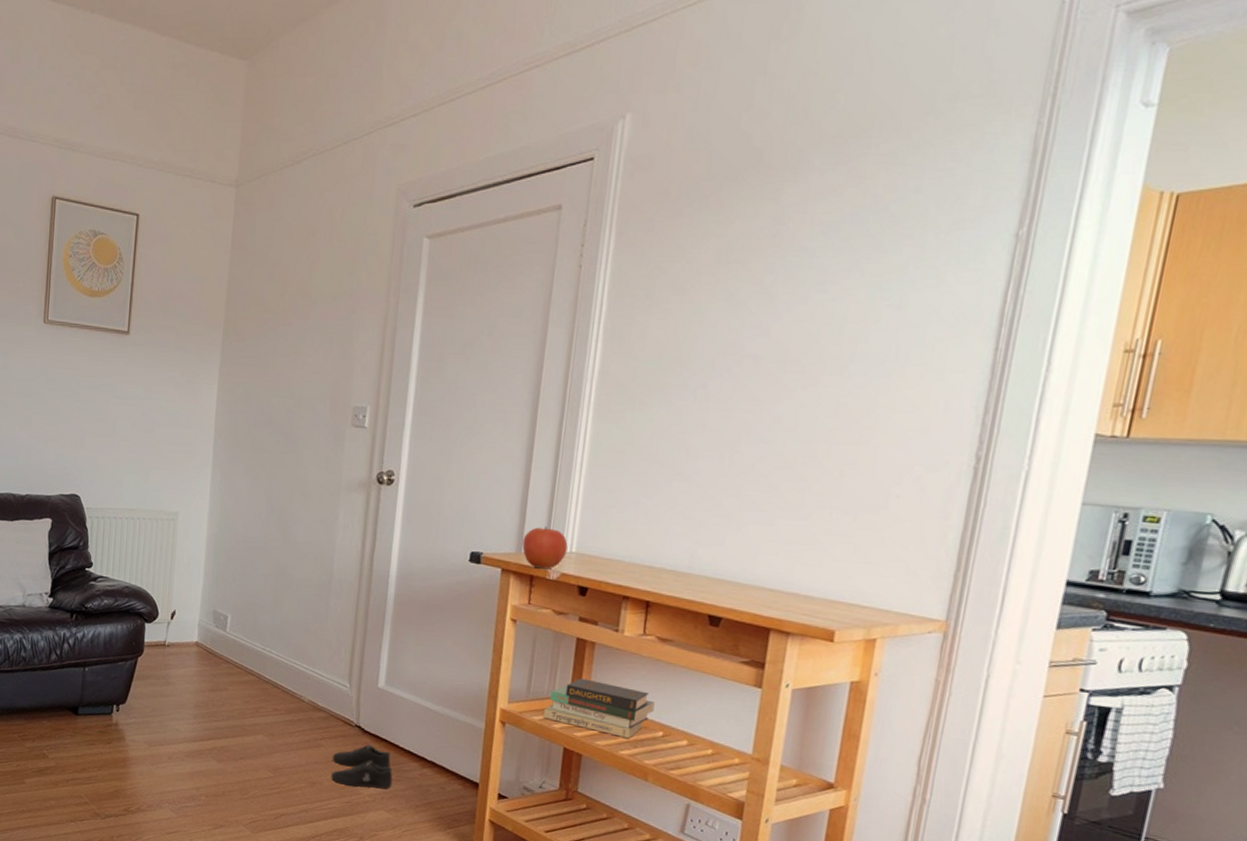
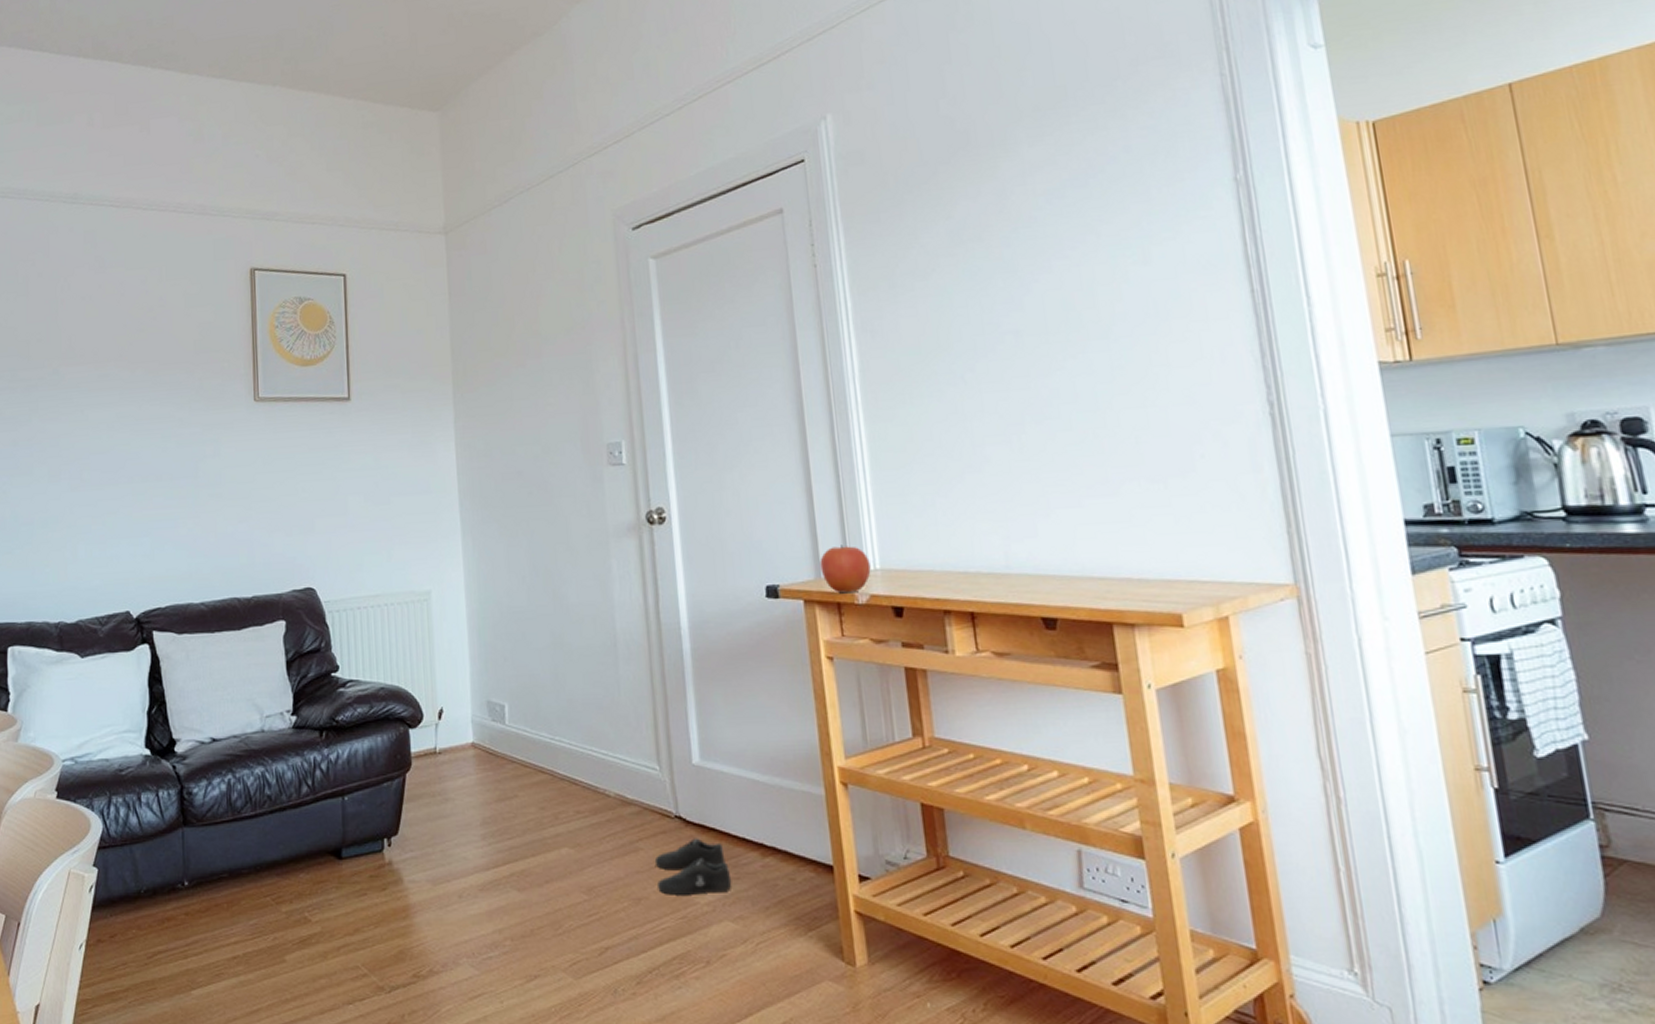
books: present [543,678,655,739] -> none [888,714,1011,781]

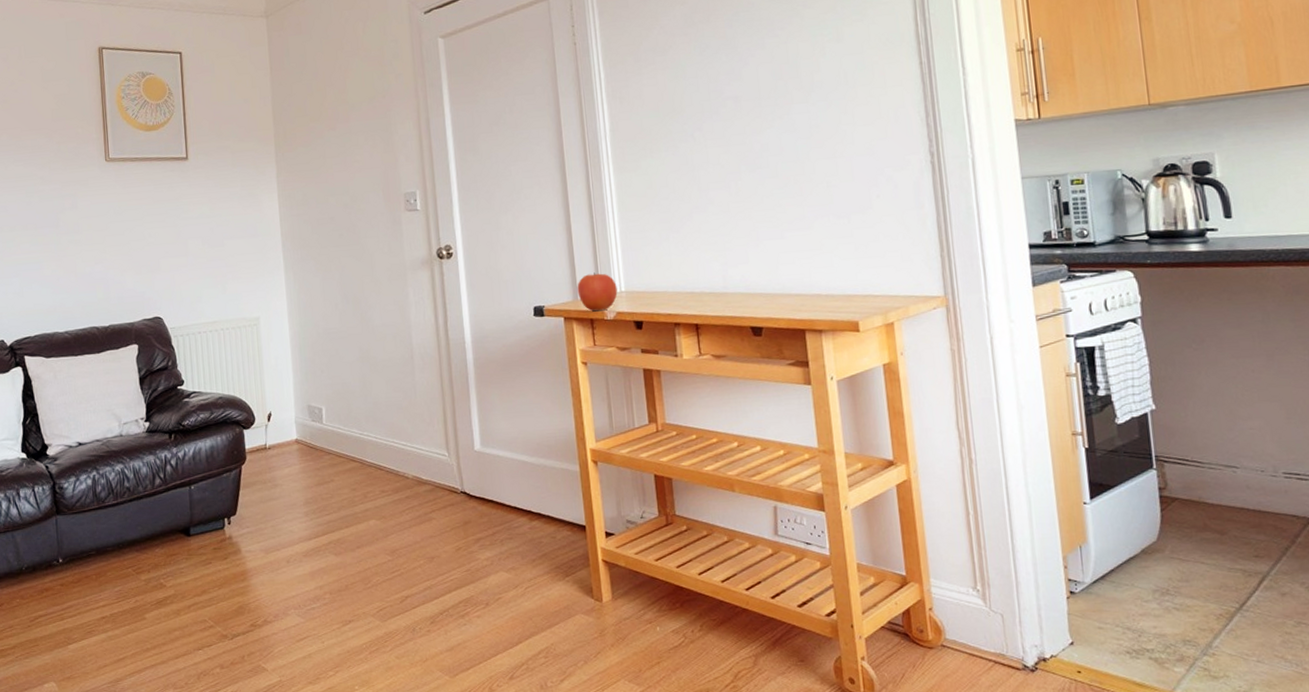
shoe: present [654,838,732,895] -> none [444,508,506,554]

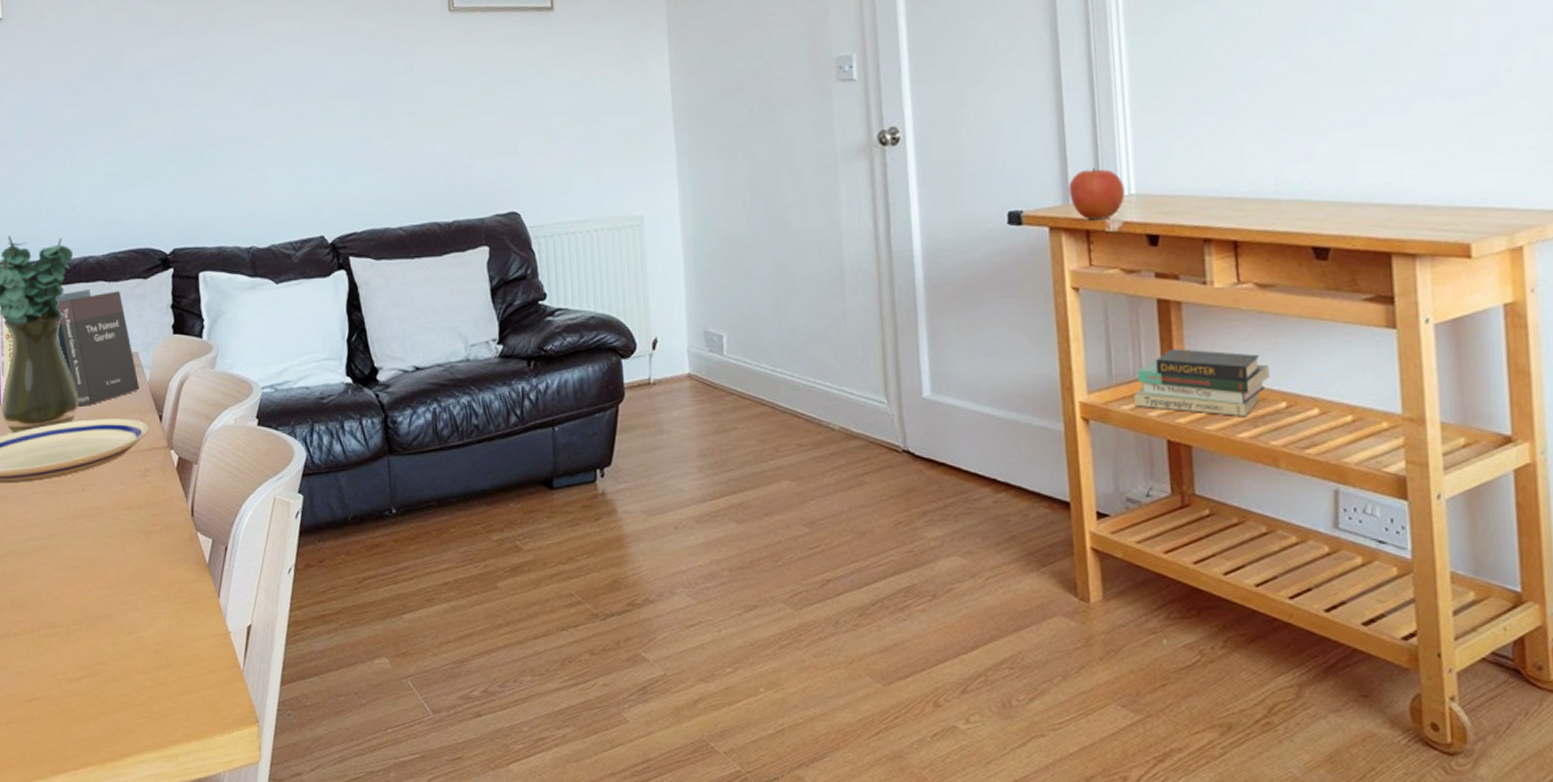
books: none [629,405,725,455] -> present [1134,348,1269,418]

